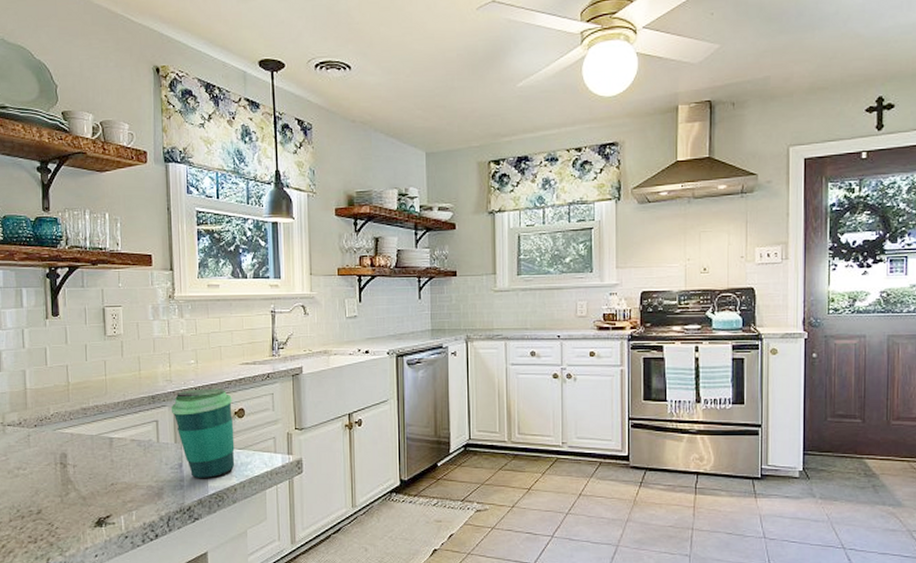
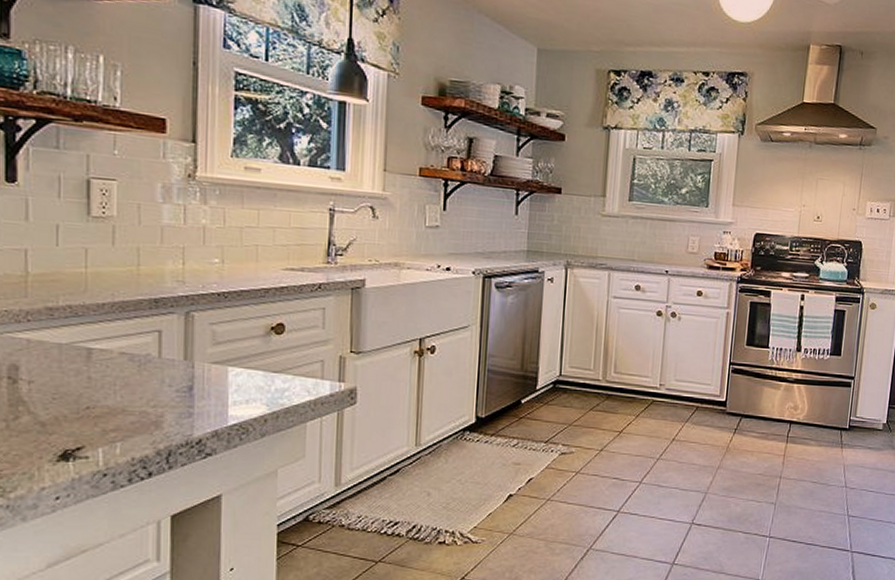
cup: present [171,388,235,478] -> none [181,295,269,405]

